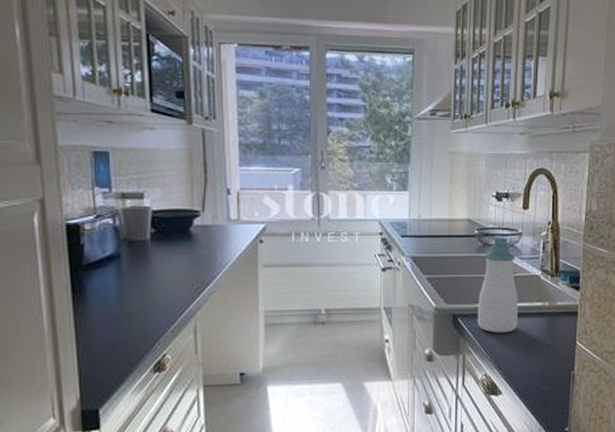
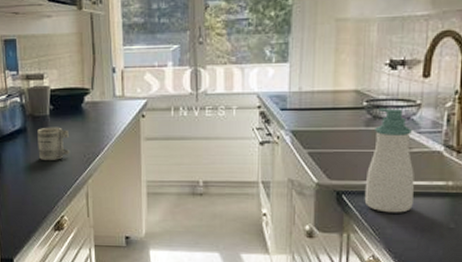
mug: none [134,253,176,291] -> present [37,127,70,160]

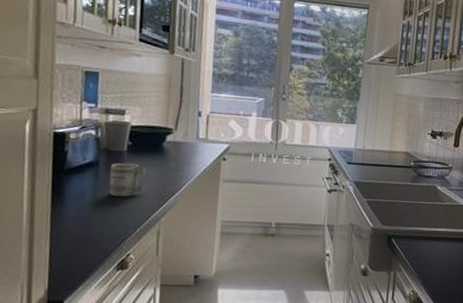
soap bottle: present [364,107,414,213] -> none [408,167,446,255]

